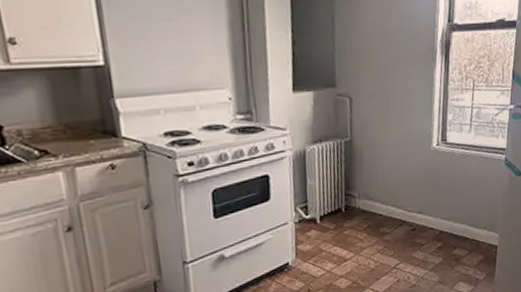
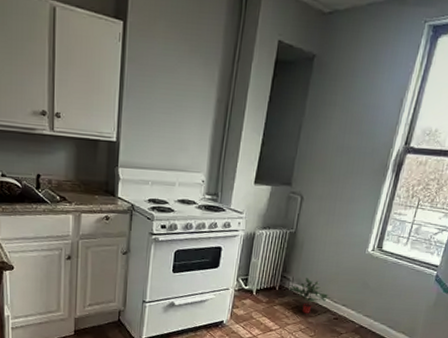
potted plant: none [356,190,403,232] -> present [289,278,330,314]

